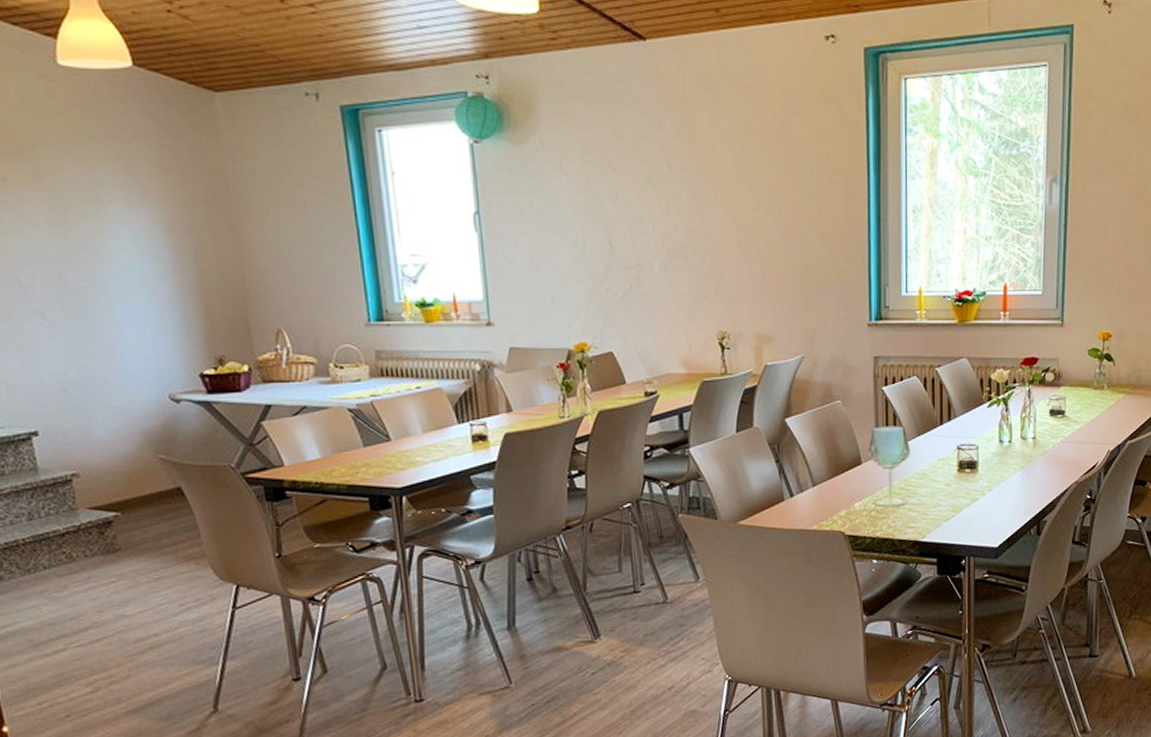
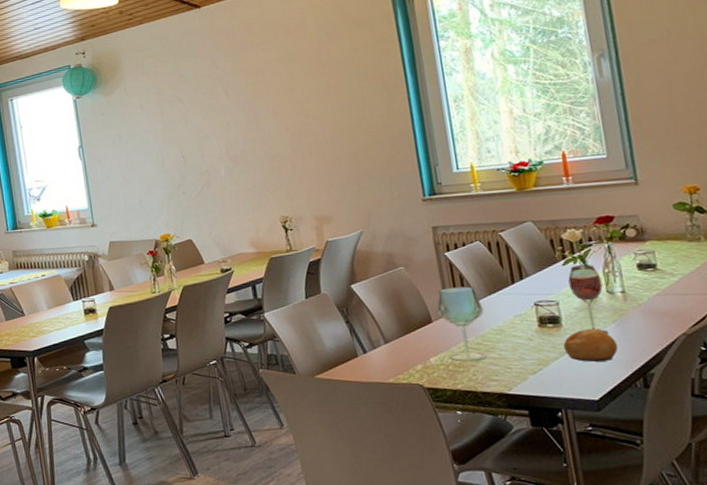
bread roll: none [976,474,1022,509] -> present [563,328,619,362]
wineglass: none [990,408,1018,481] -> present [568,265,608,334]

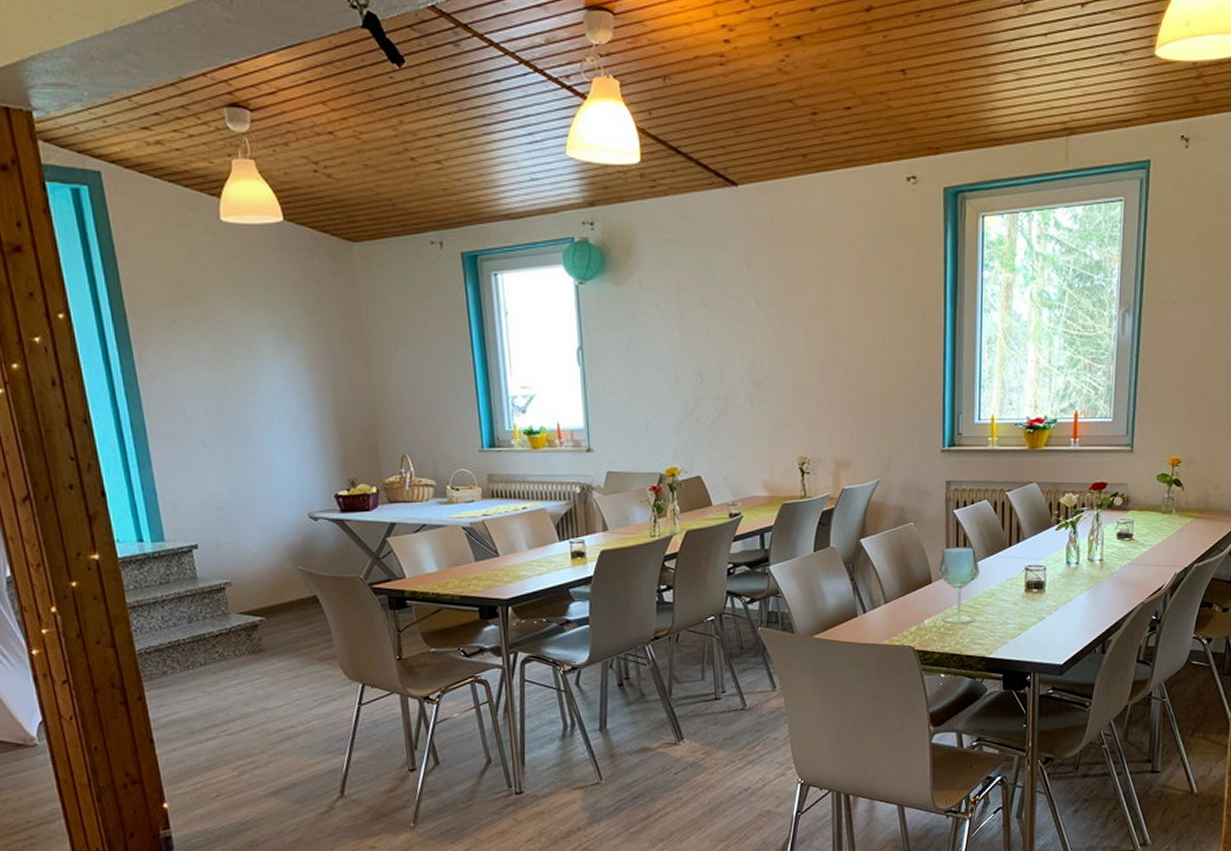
bread roll: present [563,328,619,362] -> none [1042,594,1088,627]
wineglass: present [568,265,608,334] -> none [1058,531,1086,601]

